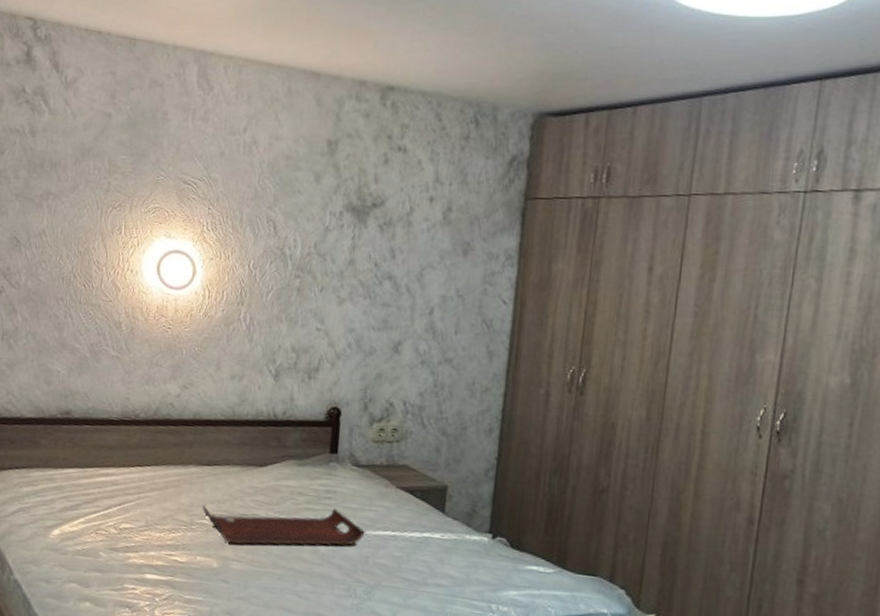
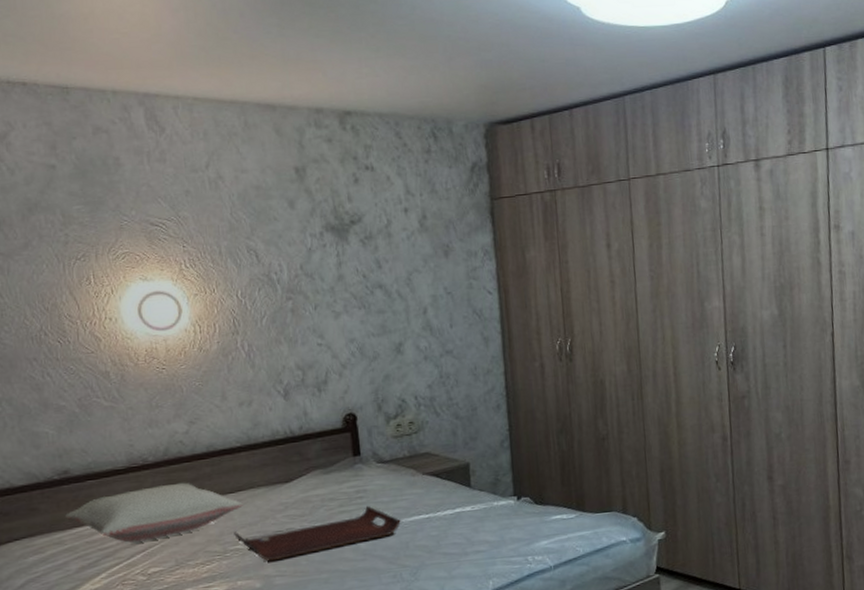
pillow: none [60,443,216,497] -> present [65,482,243,543]

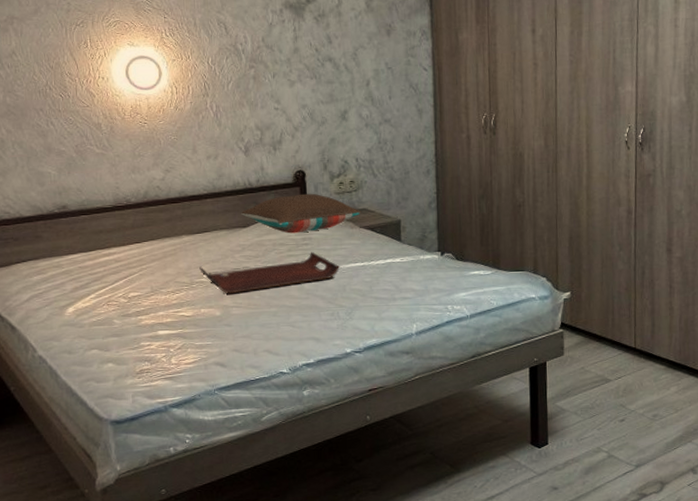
pillow: present [65,482,243,543] -> none [63,221,208,270]
pillow: none [281,438,424,487] -> present [240,193,361,234]

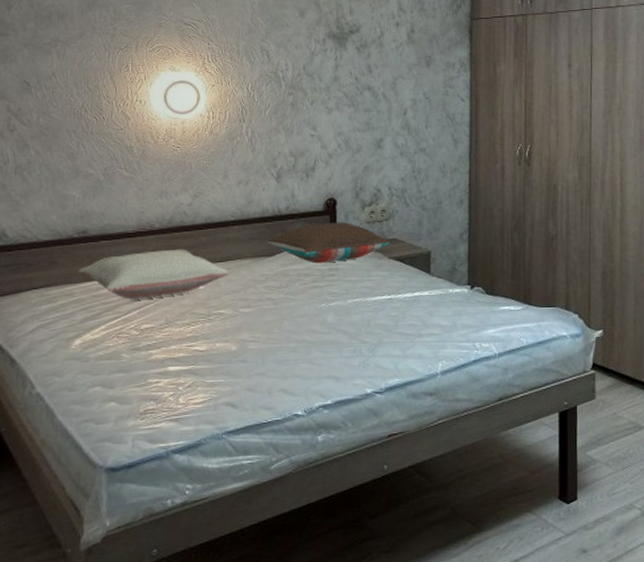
pillow: none [63,221,208,270] -> present [78,249,230,299]
serving tray: present [199,251,340,294] -> none [219,283,365,327]

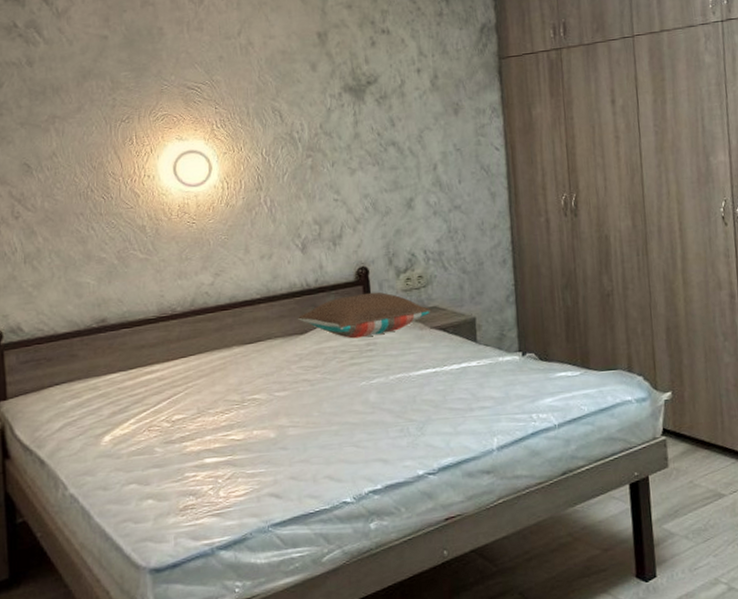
pillow: present [78,249,230,299] -> none [101,332,261,390]

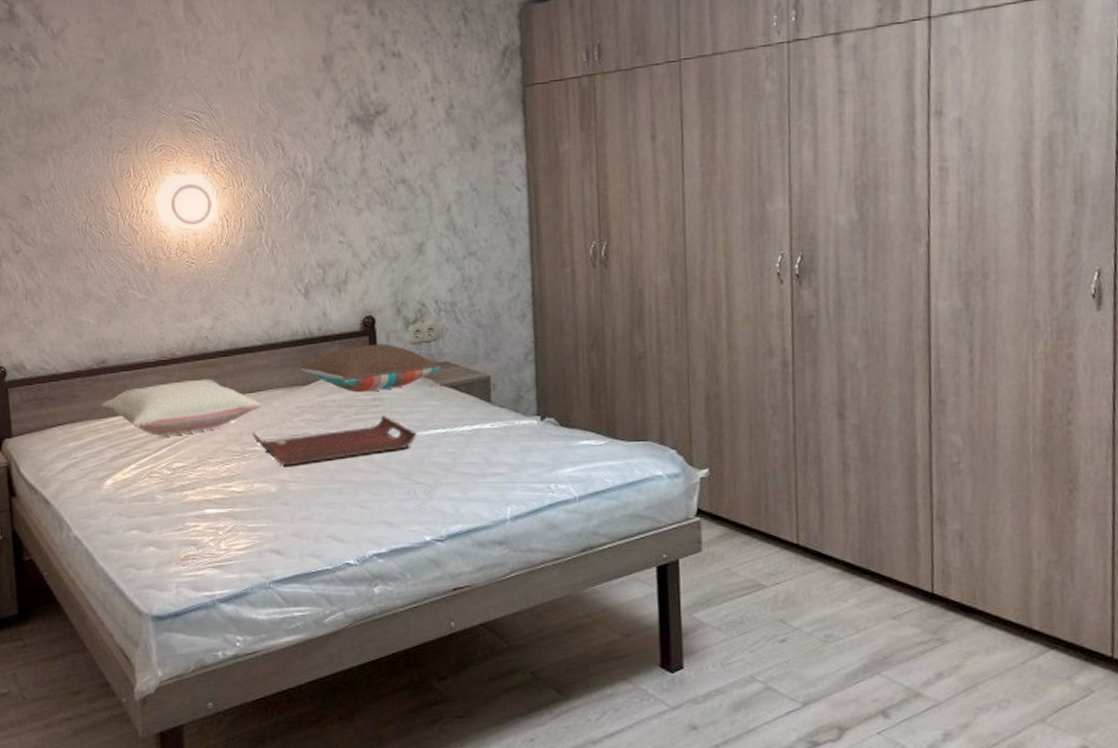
pillow: none [101,332,261,390] -> present [102,378,262,436]
serving tray: none [252,358,409,412] -> present [252,414,417,466]

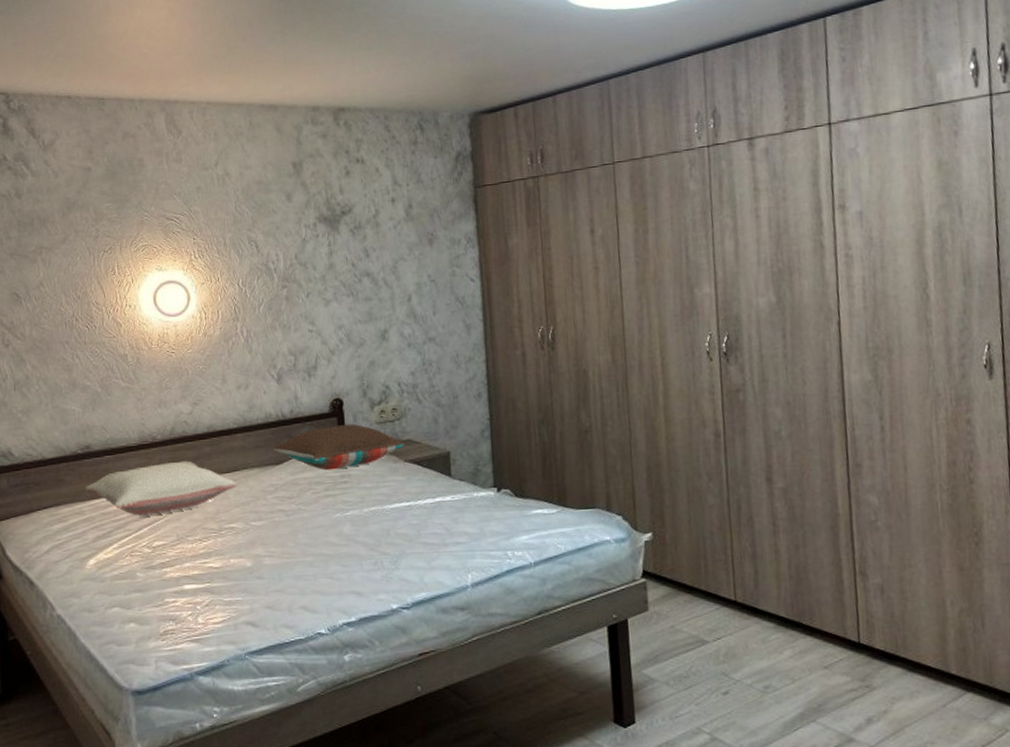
serving tray: present [252,414,417,466] -> none [229,490,383,542]

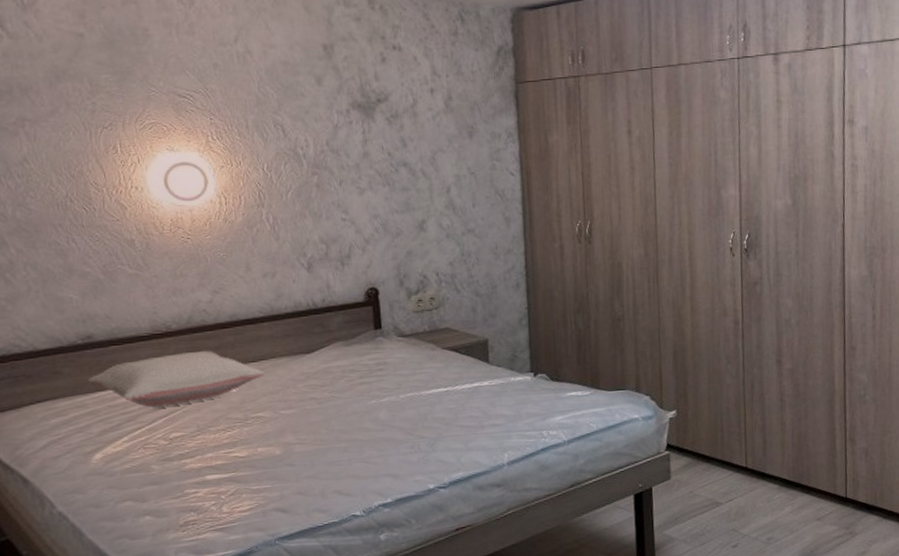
pillow: present [272,423,406,471] -> none [303,312,444,359]

